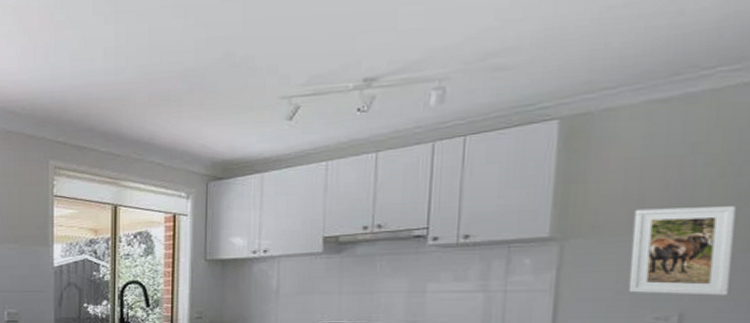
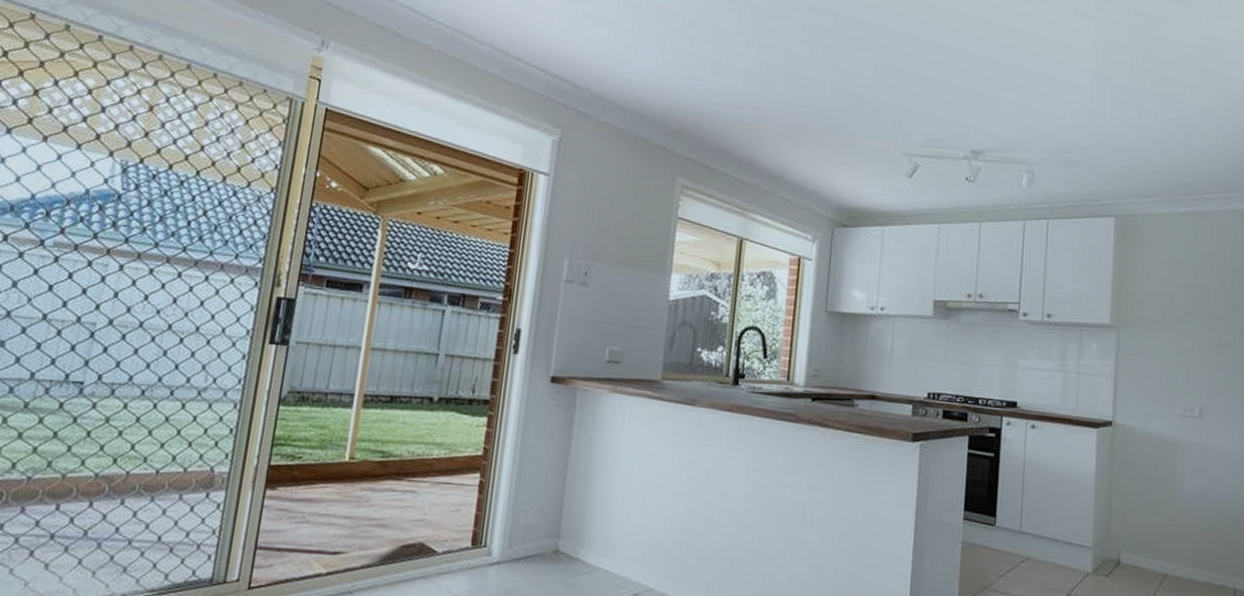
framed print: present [629,206,736,296] -> none [1165,307,1232,393]

